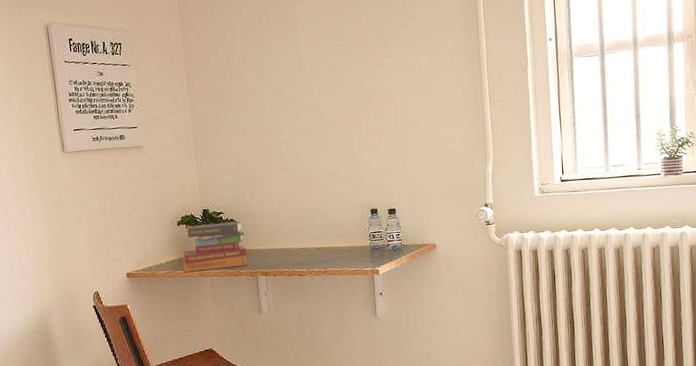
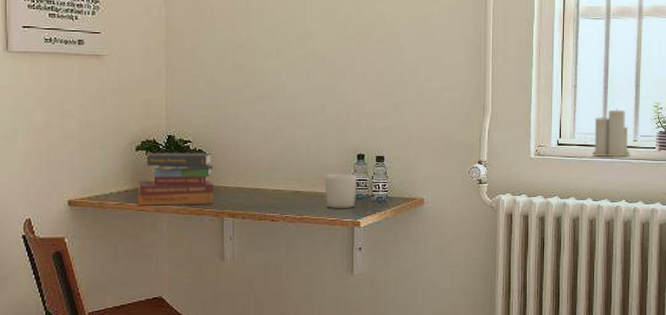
mug: none [343,227,374,260] -> present [324,173,357,208]
candle: none [596,140,635,188] -> present [592,108,630,158]

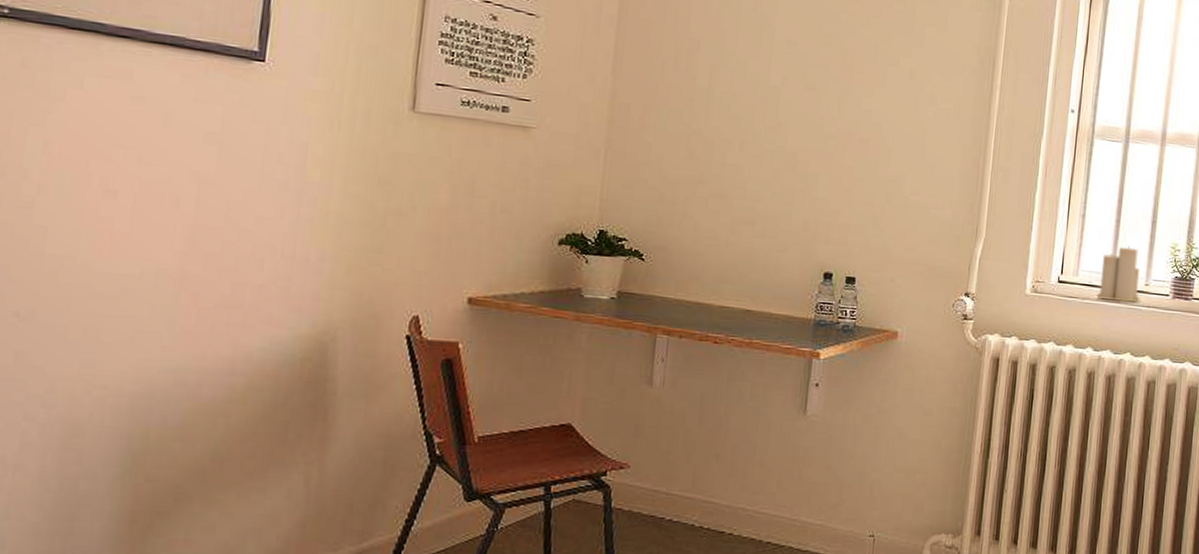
books: present [137,153,214,206] -> none [553,249,650,317]
mug: present [324,173,357,208] -> none [780,292,822,336]

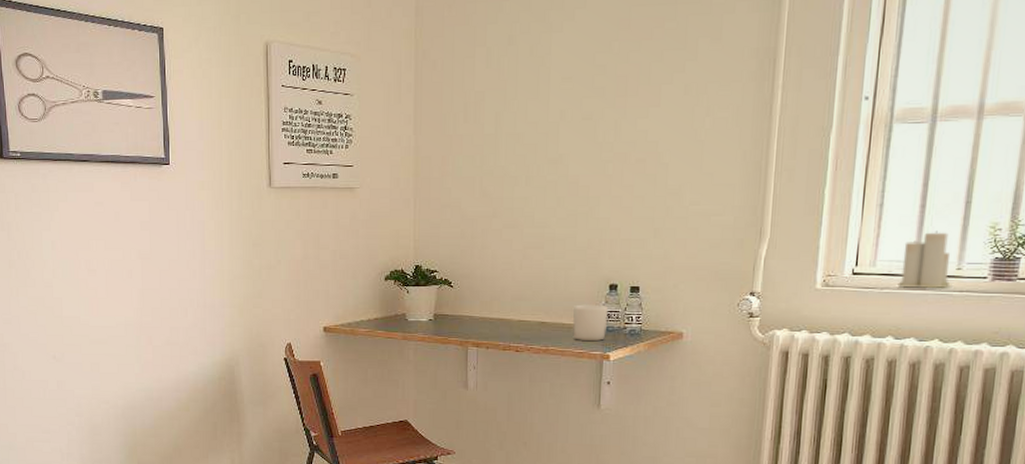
mug: none [780,292,822,336] -> present [572,304,609,341]

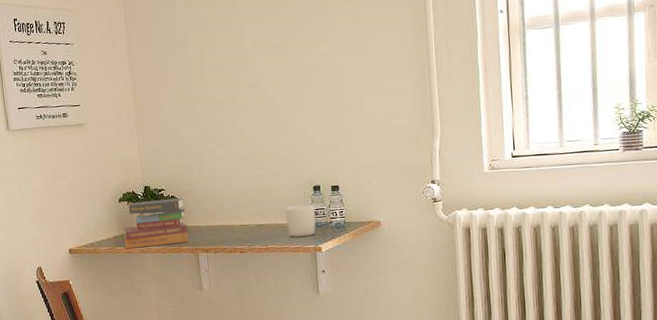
books: none [385,282,459,334] -> present [123,198,189,249]
candle: present [897,230,951,289] -> none [549,114,592,164]

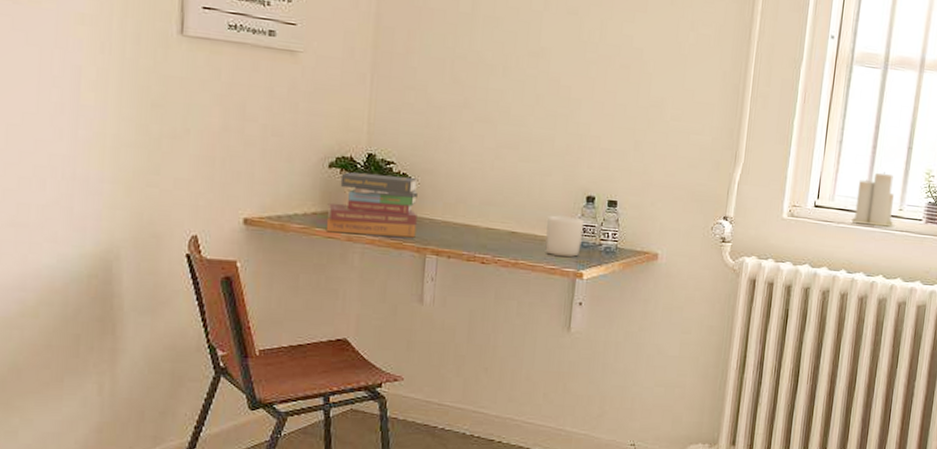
candle: none [549,114,592,164] -> present [851,172,895,227]

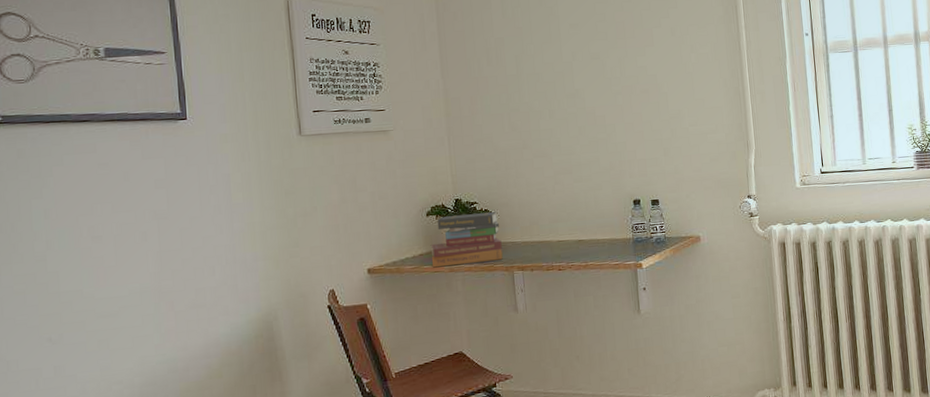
mug: present [545,215,585,257] -> none [605,218,636,253]
candle: present [851,172,895,227] -> none [853,134,891,181]

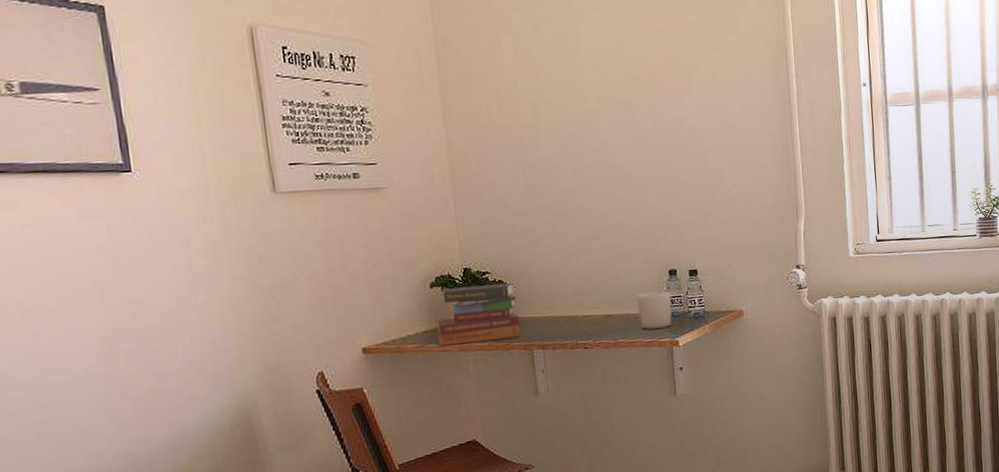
mug: none [605,218,636,253] -> present [637,291,672,330]

